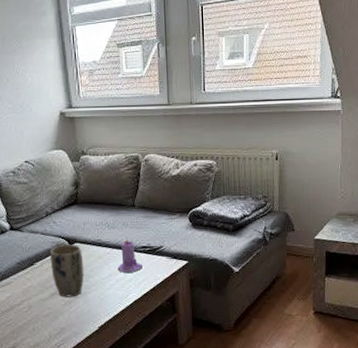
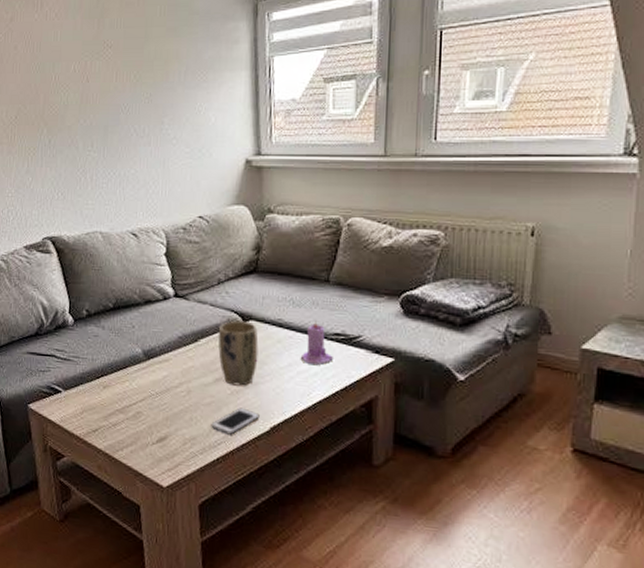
cell phone: none [51,314,90,338] -> present [211,407,260,435]

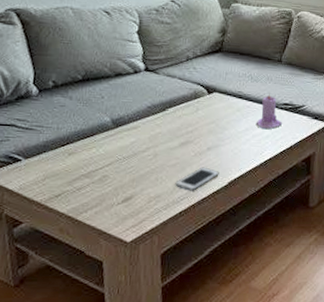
plant pot: present [218,320,259,386] -> none [184,92,221,149]

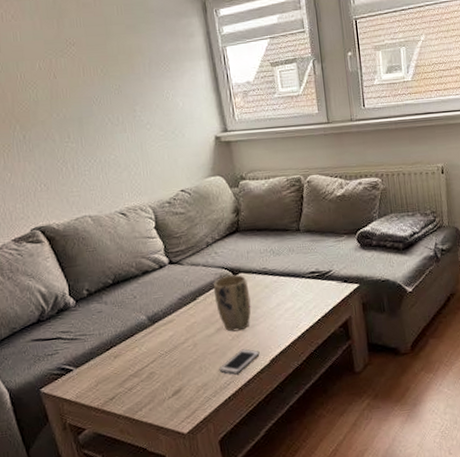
plant pot: none [184,92,221,149] -> present [213,274,251,332]
candle: present [256,93,282,129] -> none [286,264,312,301]

